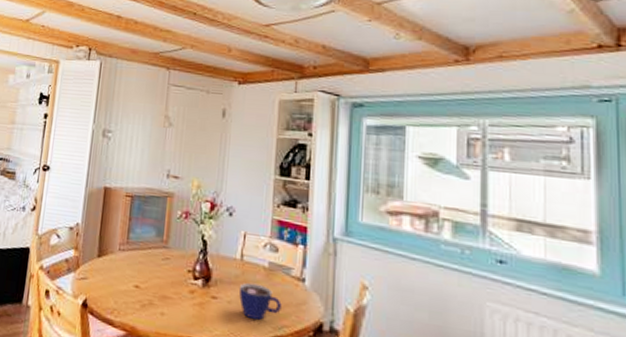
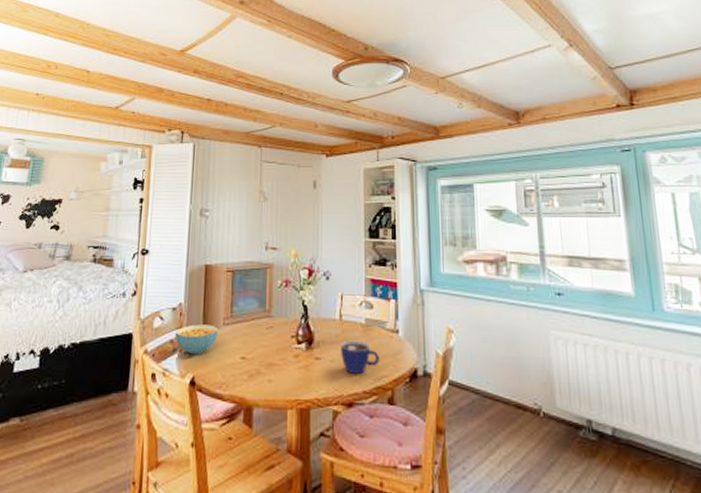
cereal bowl: none [70,246,114,278] -> present [175,324,219,355]

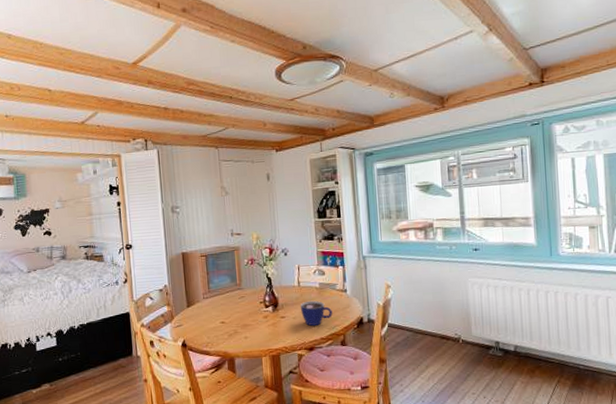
cereal bowl: present [175,324,219,355] -> none [164,299,200,324]

